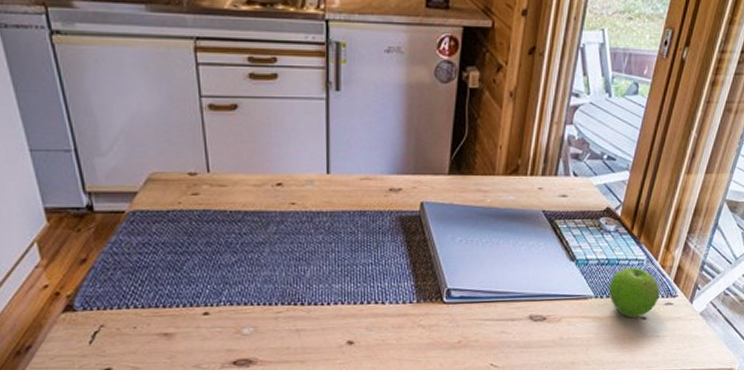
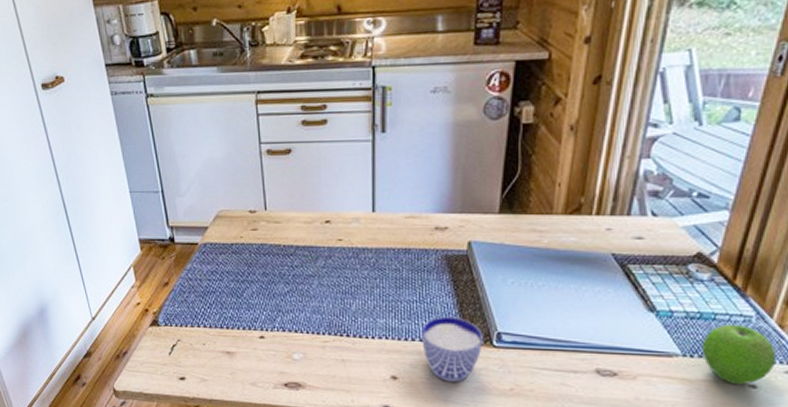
cup: none [377,277,434,341] -> present [422,316,483,382]

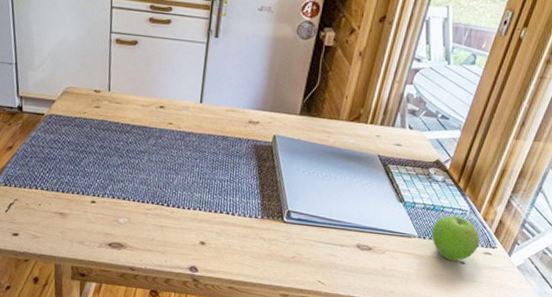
cup: present [422,316,483,382] -> none [228,194,277,249]

